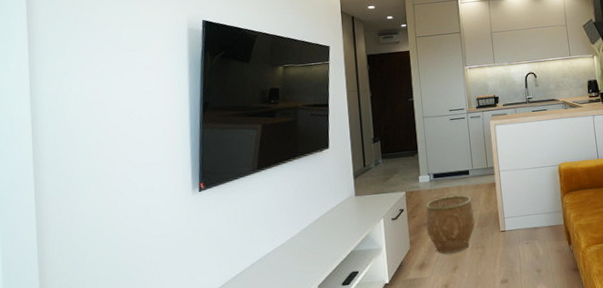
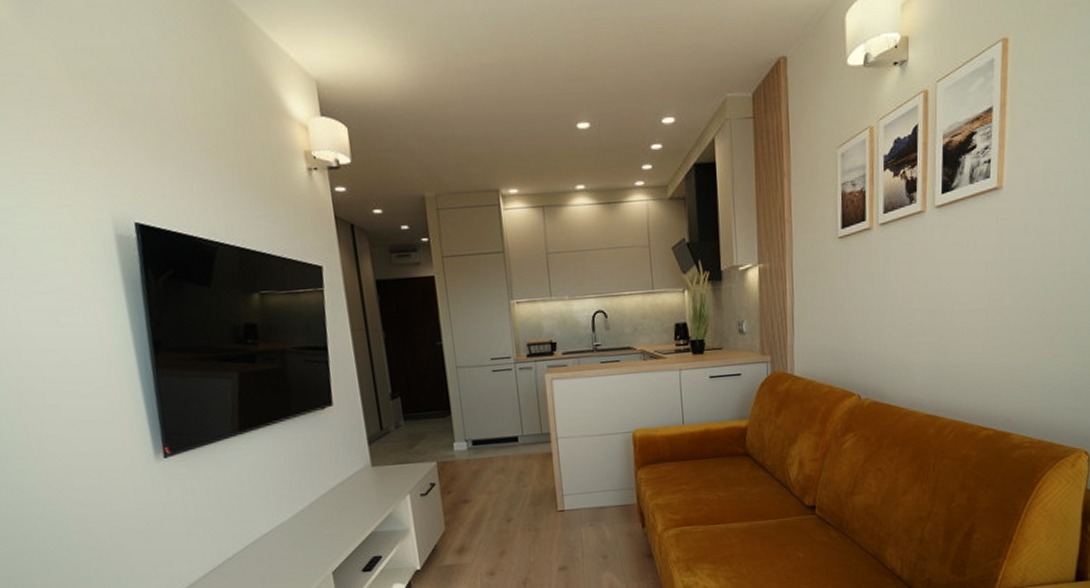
basket: present [426,193,475,255] -> none [464,465,527,537]

